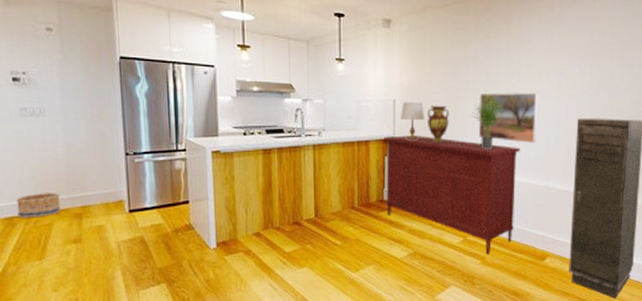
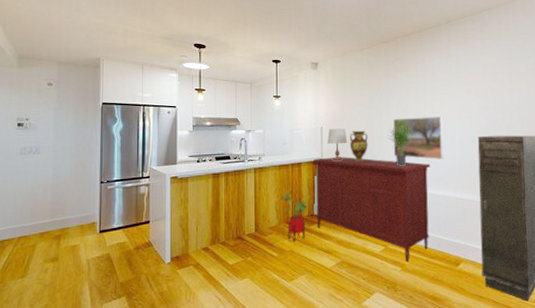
basket: present [17,193,60,219] -> none [9,218,44,242]
house plant: none [341,172,377,230] -> present [278,191,308,242]

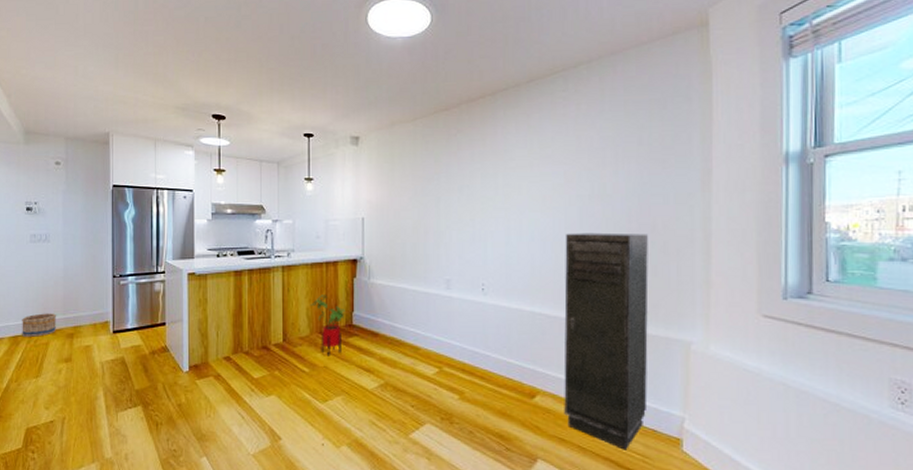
basket: none [9,218,44,242] -> present [22,313,56,338]
sideboard: present [313,157,431,262] -> none [352,255,501,390]
table lamp: present [327,128,348,161] -> none [370,220,395,260]
decorative urn: present [350,130,368,162] -> none [398,222,421,262]
potted plant: present [387,119,413,166] -> none [445,209,478,269]
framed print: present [392,116,445,160] -> none [452,206,520,262]

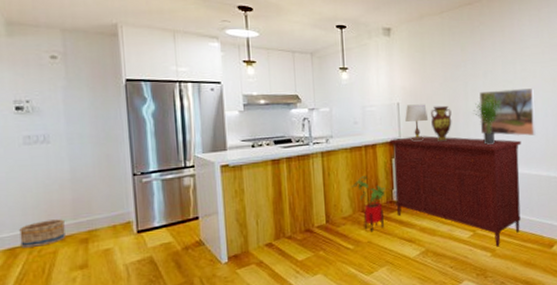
sideboard: none [352,255,501,390] -> present [389,136,522,247]
table lamp: none [370,220,395,260] -> present [405,104,429,141]
decorative urn: none [398,222,421,262] -> present [431,105,452,141]
potted plant: none [445,209,478,269] -> present [473,91,502,145]
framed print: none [452,206,520,262] -> present [478,88,537,136]

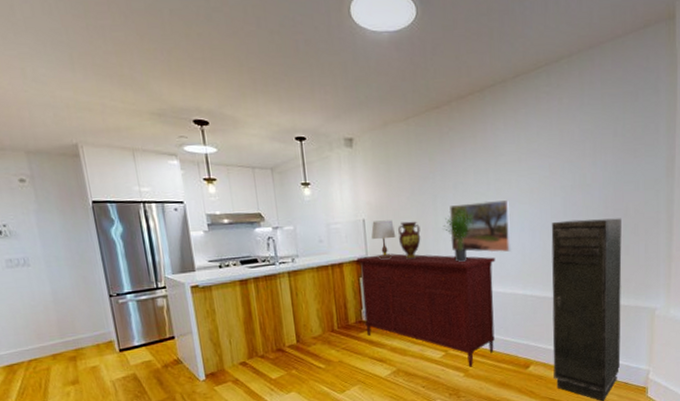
basket: present [19,219,65,249] -> none [14,338,56,366]
house plant: present [351,176,386,232] -> none [319,295,354,352]

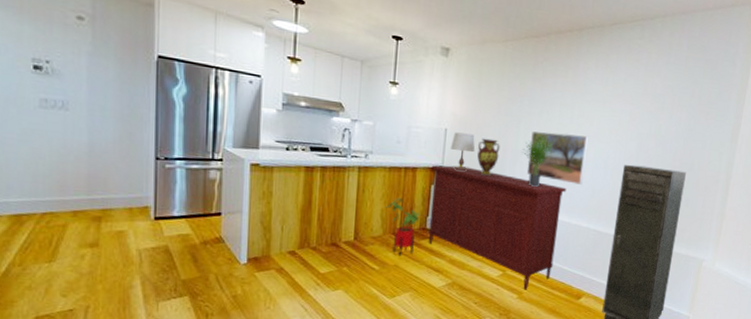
house plant: none [319,295,354,352] -> present [384,198,420,256]

